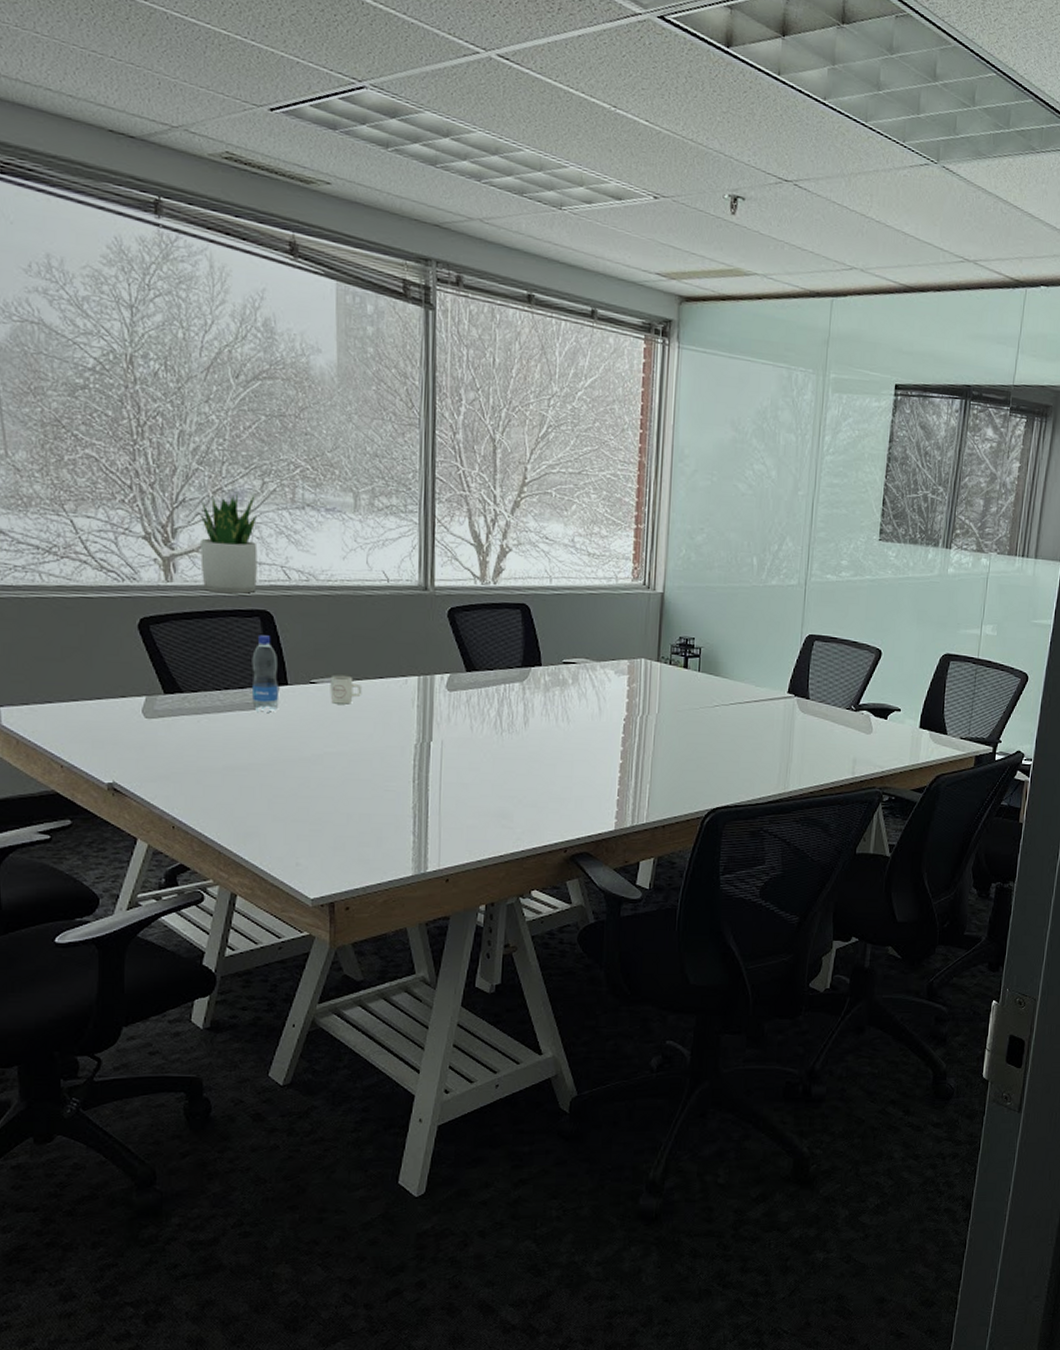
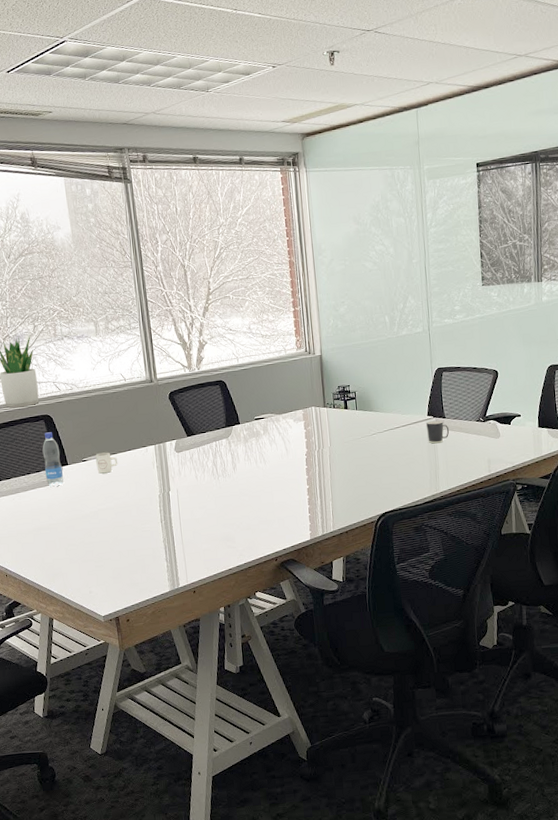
mug: none [783,700,812,730] -> present [425,420,450,444]

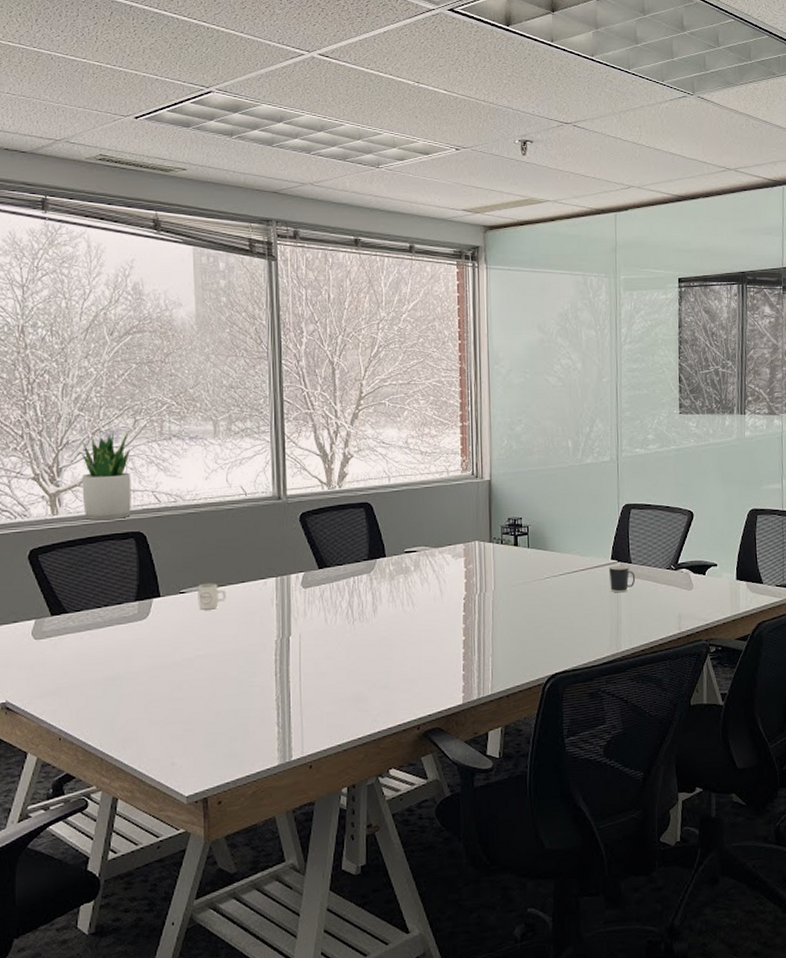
bottle: present [42,432,64,487] -> none [128,554,152,624]

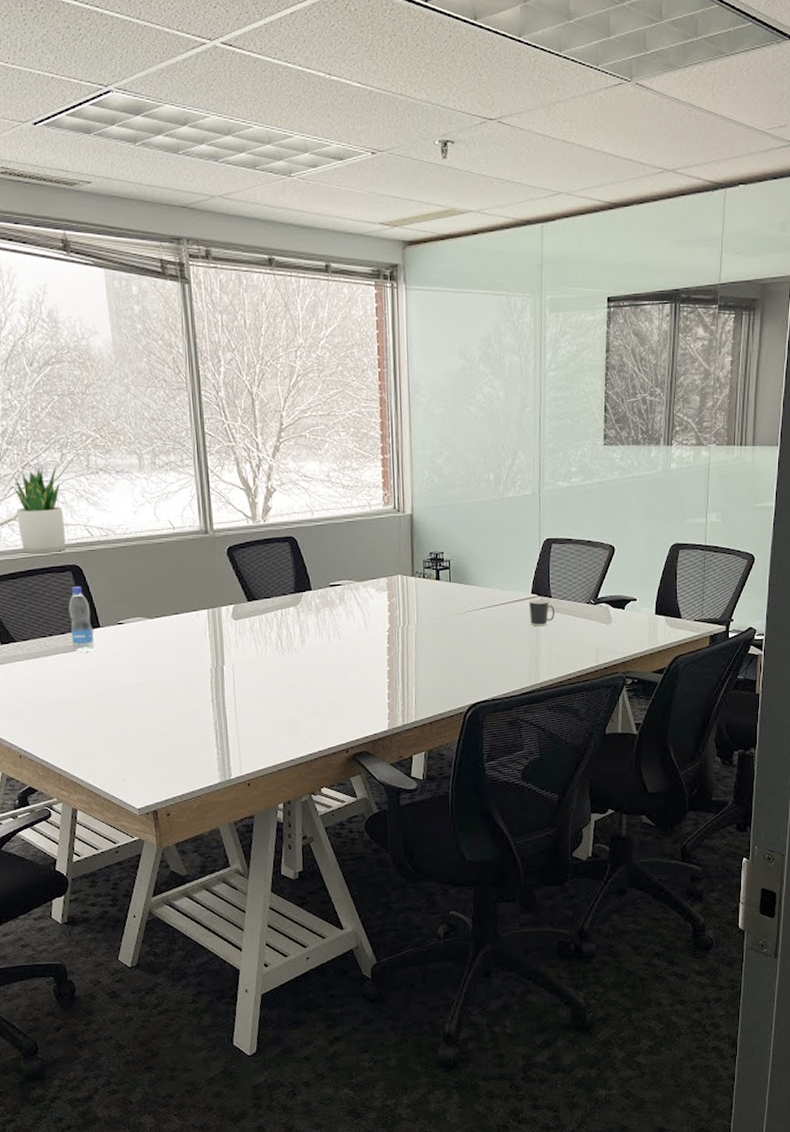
bottle: none [128,554,152,624] -> present [68,586,94,653]
mug: present [198,583,227,610] -> none [134,614,162,640]

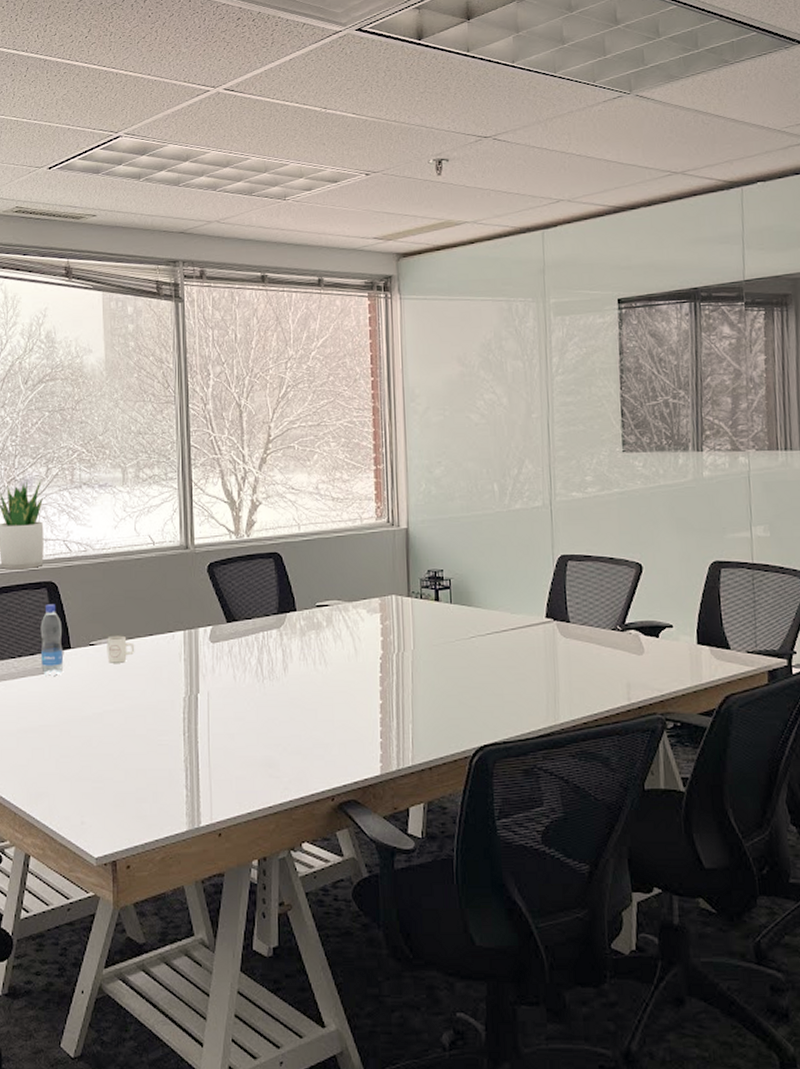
mug: none [134,614,162,640] -> present [107,635,135,663]
mug: present [528,599,555,627] -> none [543,624,575,656]

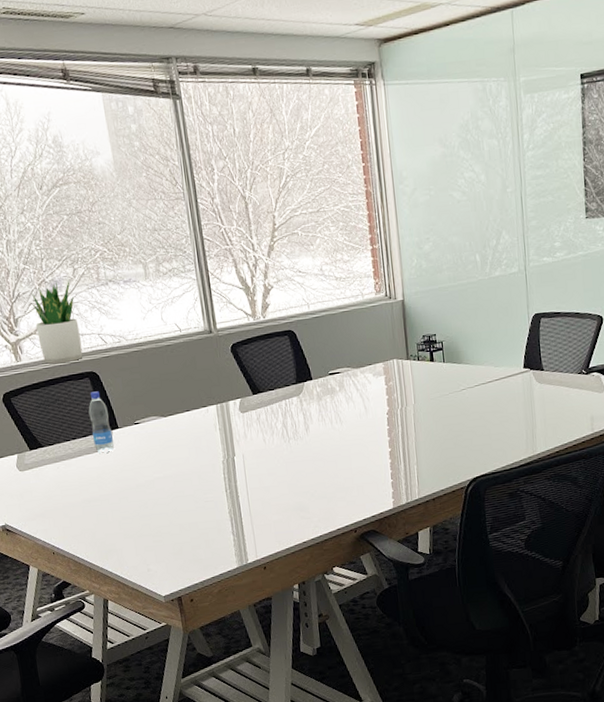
mug: present [107,635,135,663] -> none [149,413,176,438]

